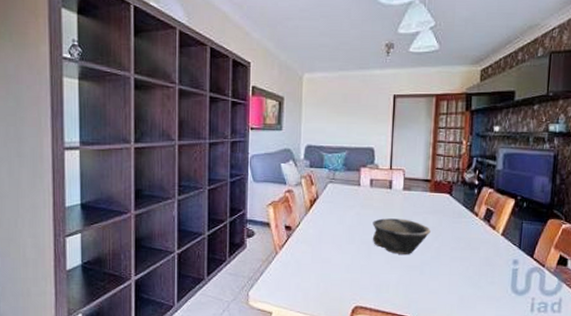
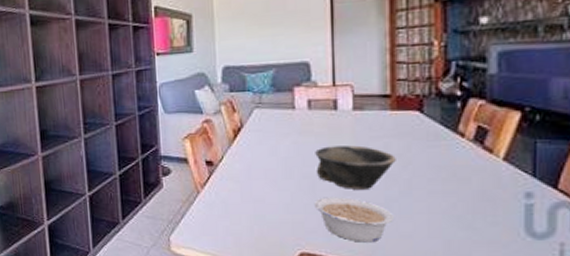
legume: none [368,260,426,298] -> present [313,197,393,243]

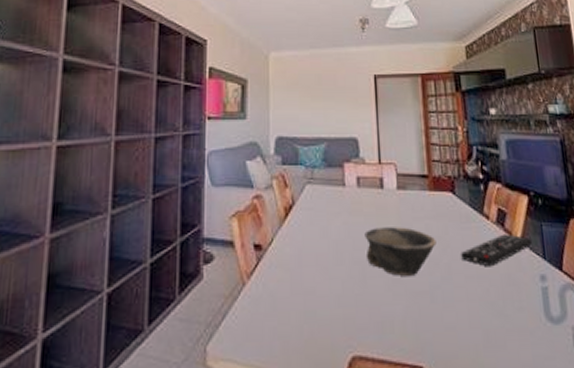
legume: present [313,197,393,243] -> none [364,285,439,339]
remote control: none [423,151,520,184] -> present [460,234,533,267]

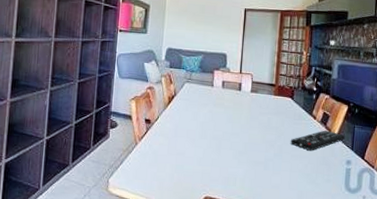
bowl: present [364,227,437,276] -> none [222,116,274,151]

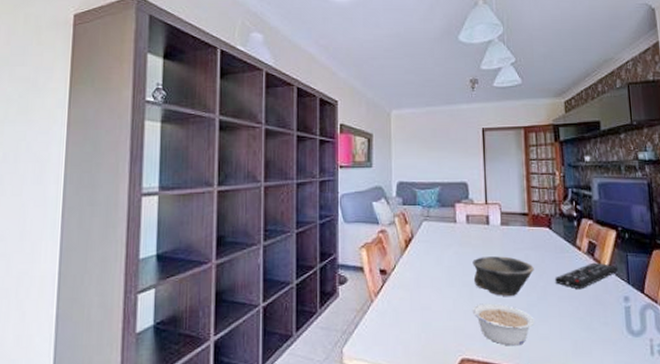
legume: none [218,154,269,191] -> present [472,303,534,346]
bowl: none [222,116,274,151] -> present [472,256,534,296]

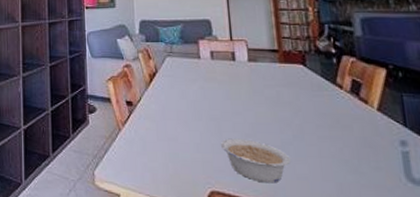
bowl: present [472,256,534,296] -> none [219,92,288,132]
remote control: present [554,262,619,290] -> none [311,102,392,130]

